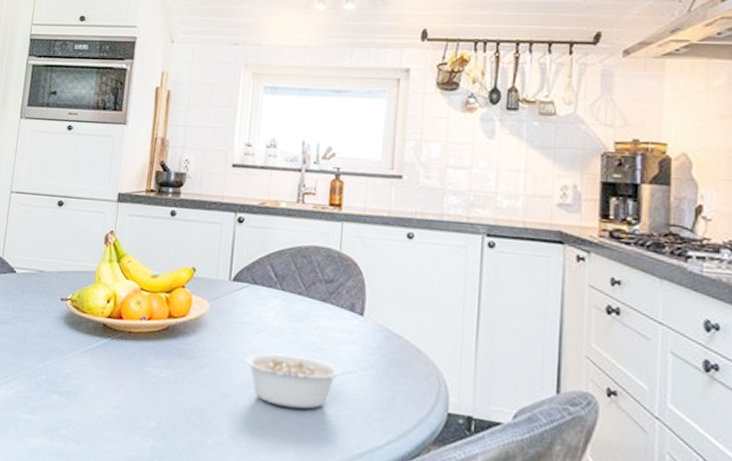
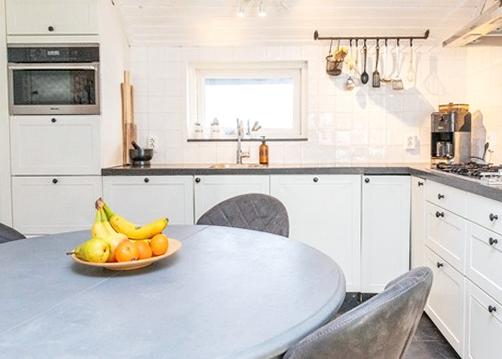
legume: present [244,353,356,409] -> none [210,270,287,305]

